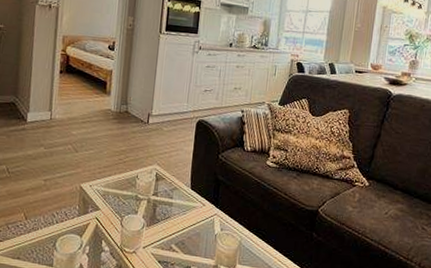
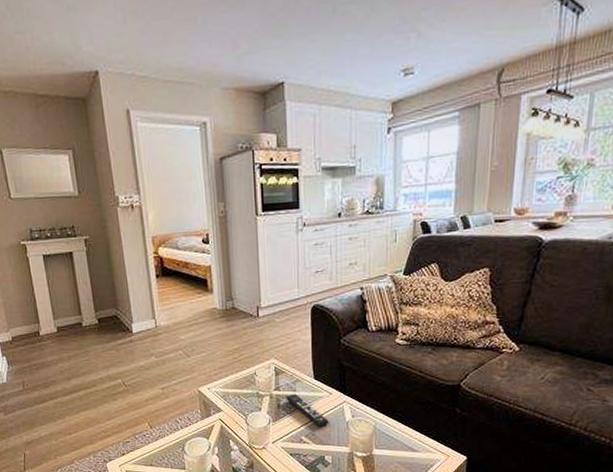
remote control: none [162,201,200,236] -> present [286,394,329,426]

